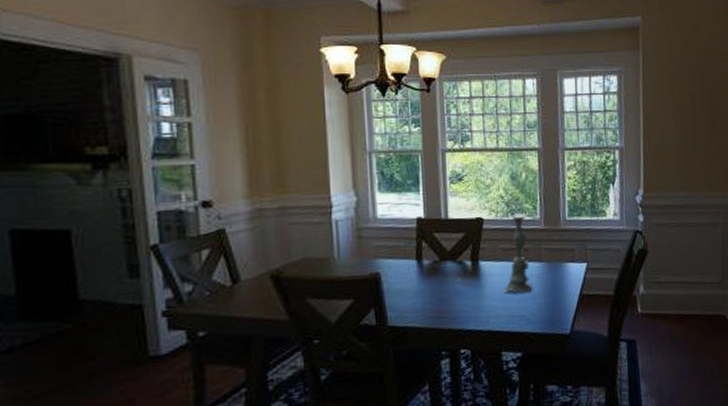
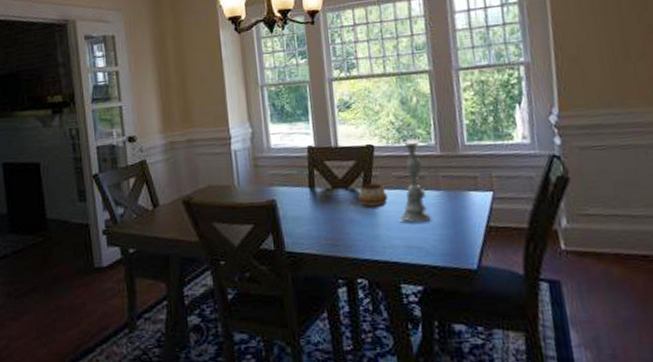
decorative bowl: none [466,255,495,280] -> present [358,183,389,209]

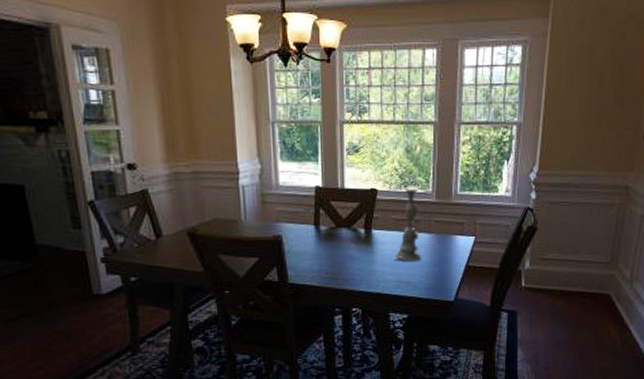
decorative bowl: present [358,183,389,209] -> none [359,224,386,247]

